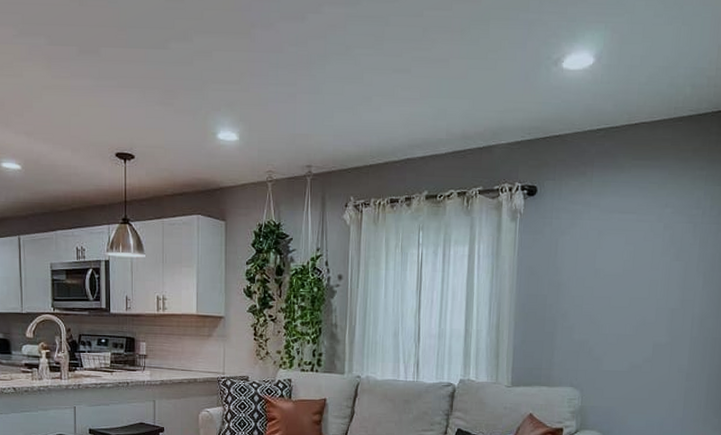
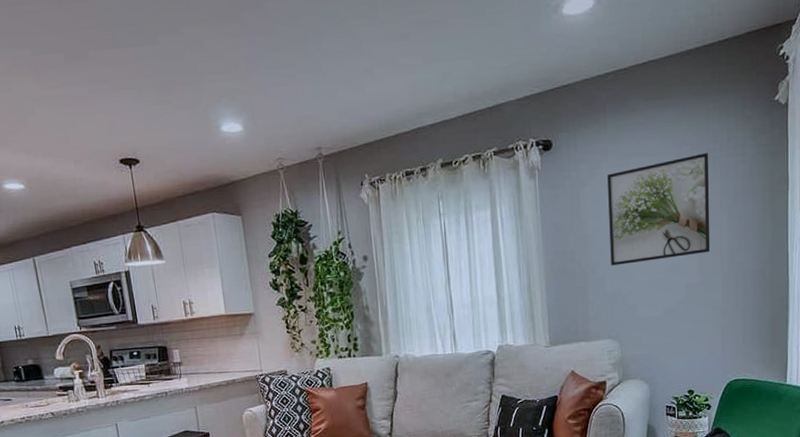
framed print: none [581,217,691,316] -> present [607,153,711,266]

